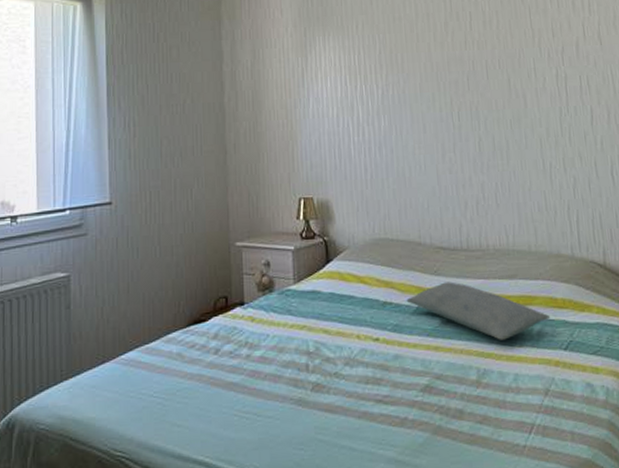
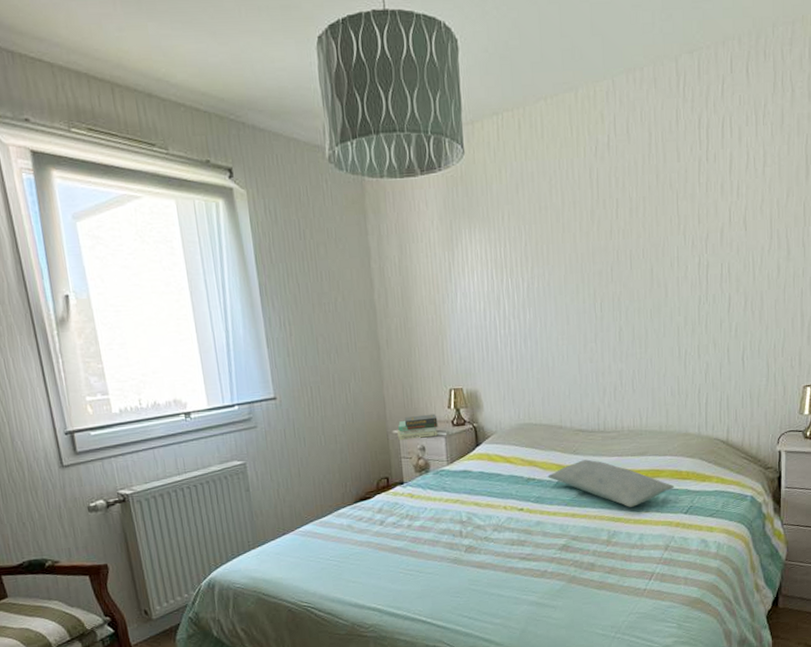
books: none [239,224,285,255] -> present [396,413,438,441]

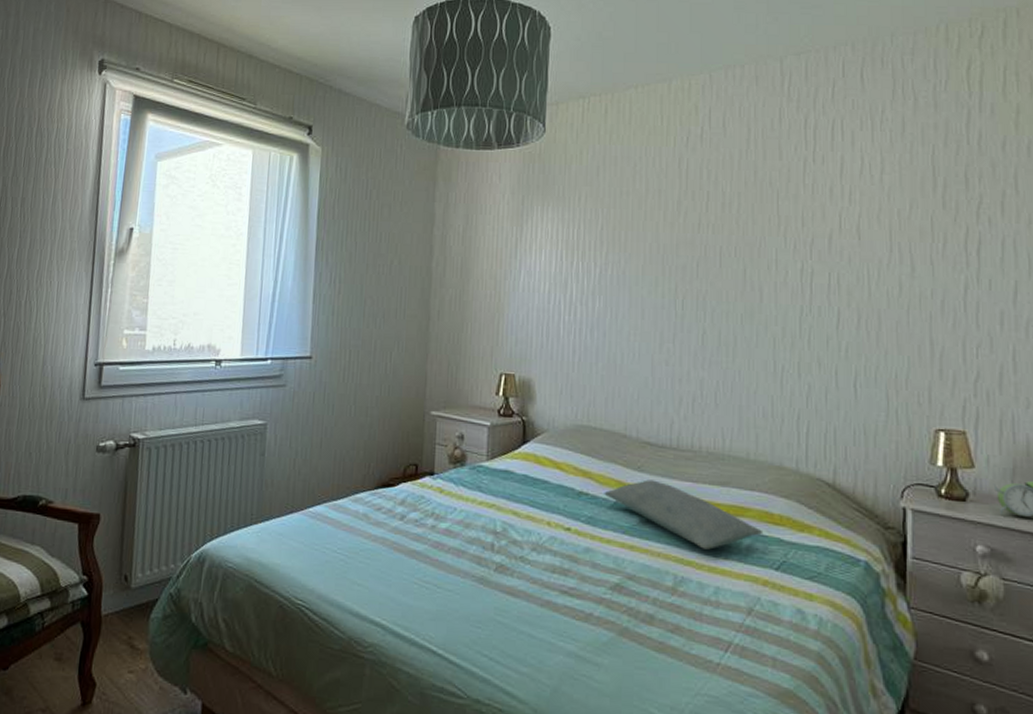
books: present [396,413,438,441] -> none [434,398,482,425]

